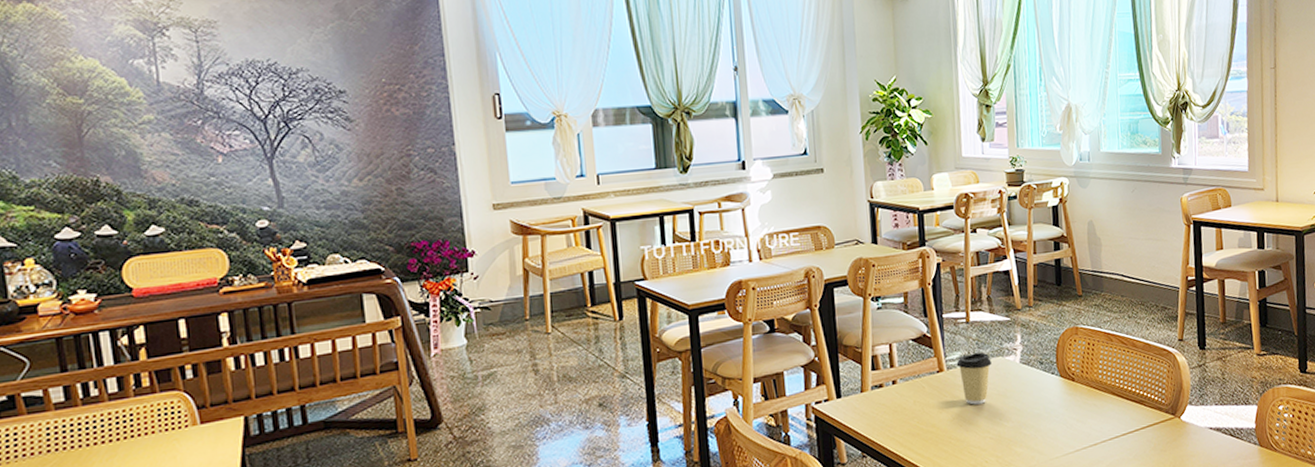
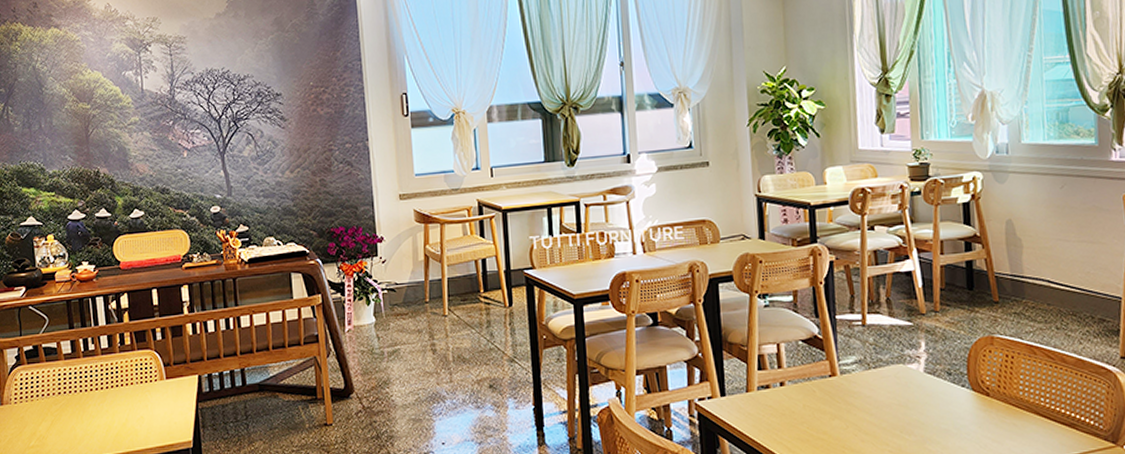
coffee cup: present [956,352,992,405] -> none [851,358,891,414]

